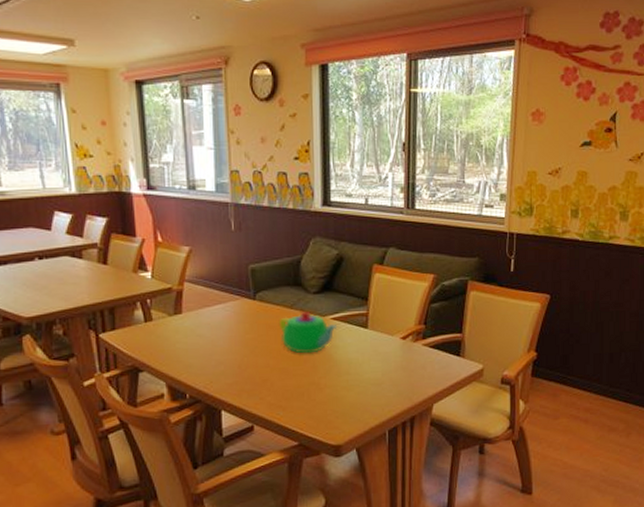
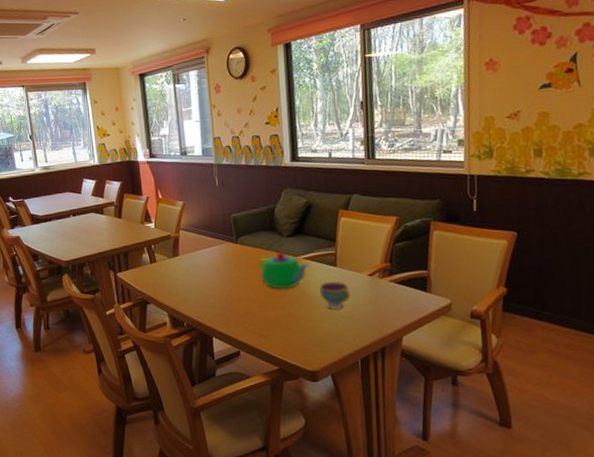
teacup: none [348,344,381,376] -> present [320,281,351,309]

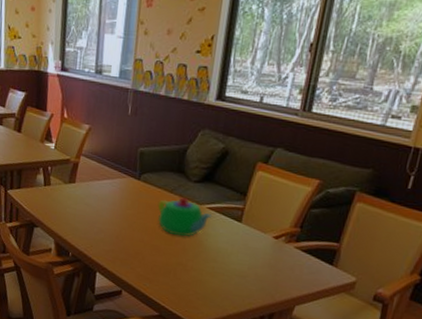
teacup: present [320,281,351,309] -> none [217,236,250,267]

